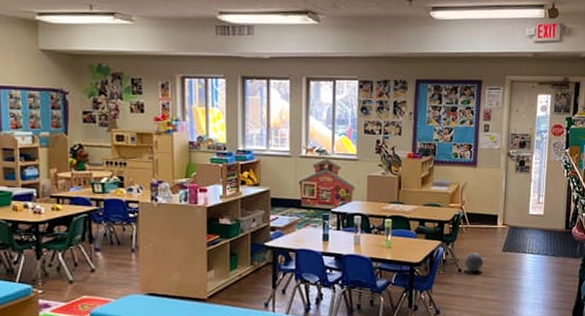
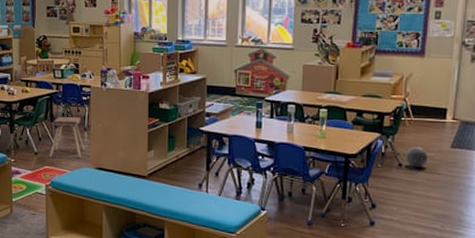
music stool: none [88,236,133,285] -> present [49,116,85,158]

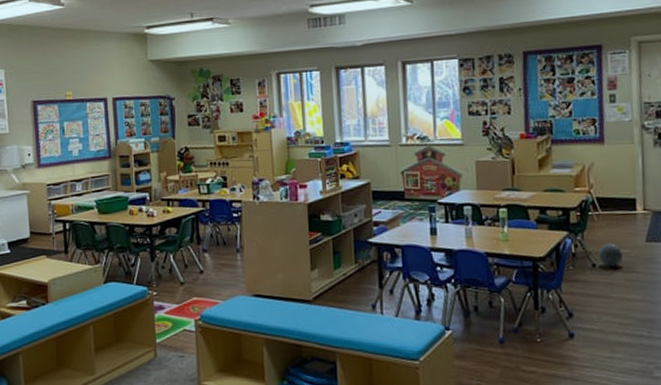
music stool: present [49,116,85,158] -> none [197,237,239,287]

